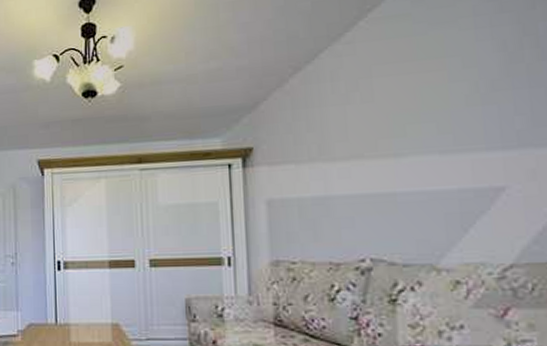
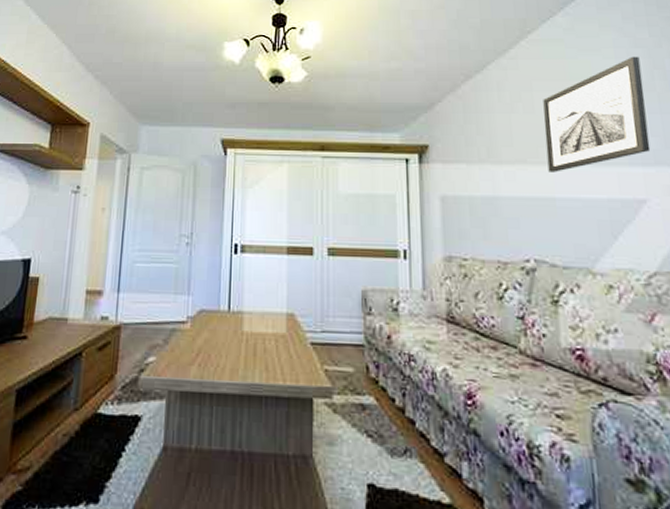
wall art: none [384,23,514,166] -> present [543,56,651,172]

